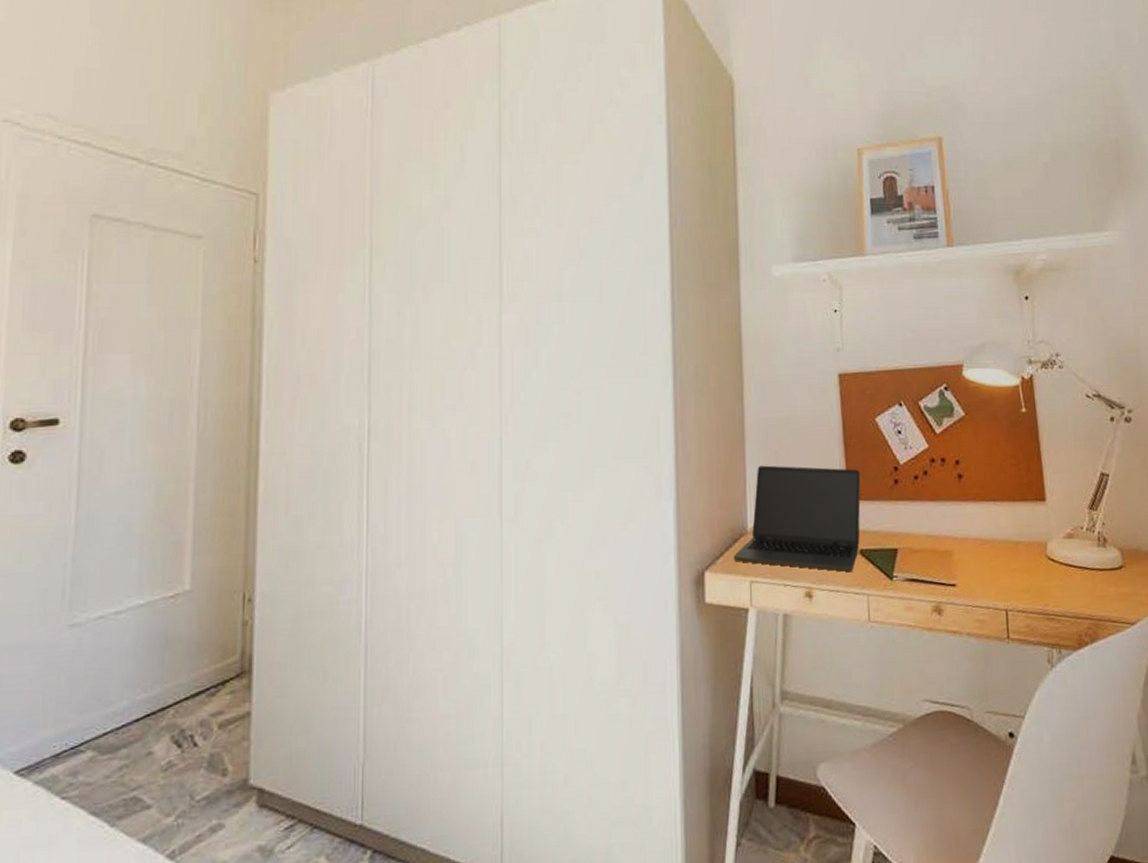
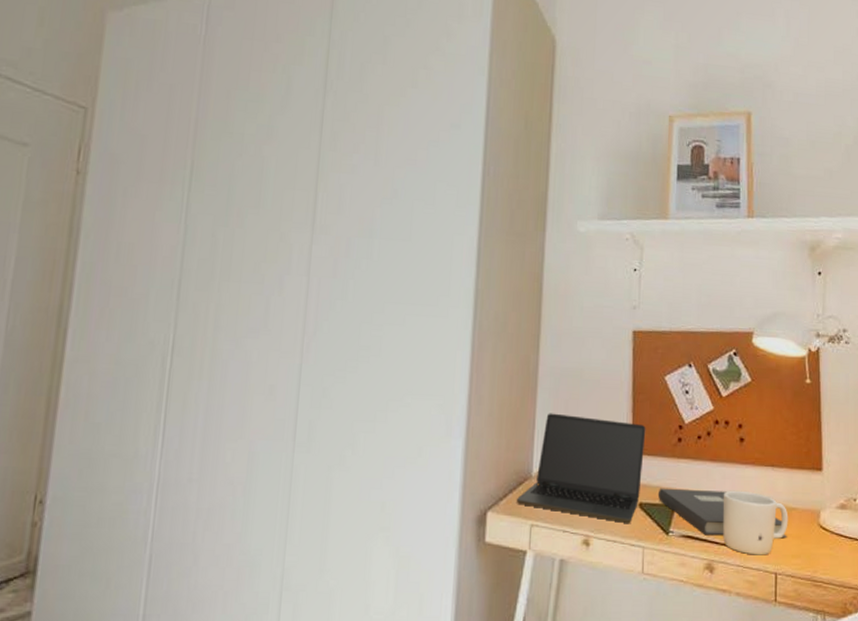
book: none [878,530,1015,577] -> present [657,488,787,539]
mug: none [945,528,1015,593] -> present [722,490,789,555]

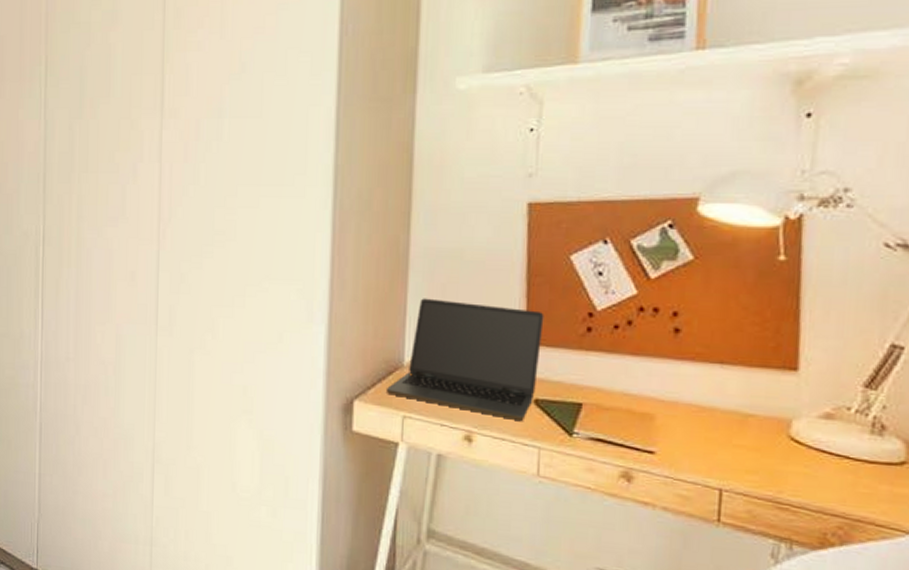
book: present [657,488,787,539] -> none [558,383,739,450]
mug: present [722,490,789,555] -> none [645,390,743,468]

